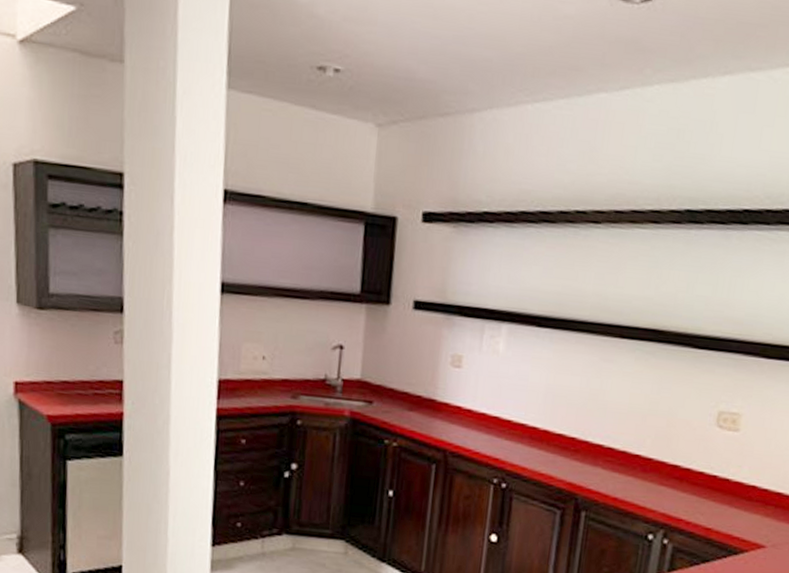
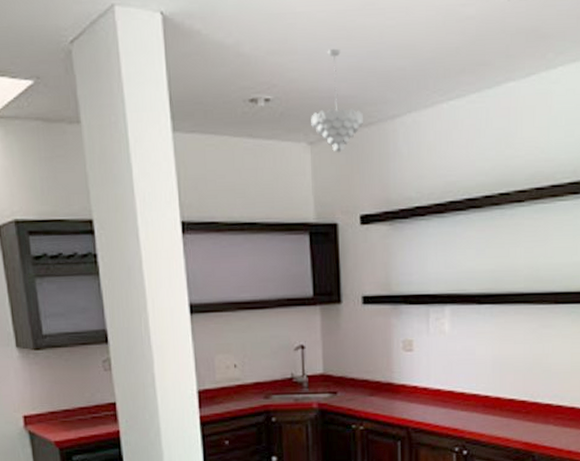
pendant light: none [382,25,440,140] -> present [311,48,363,152]

